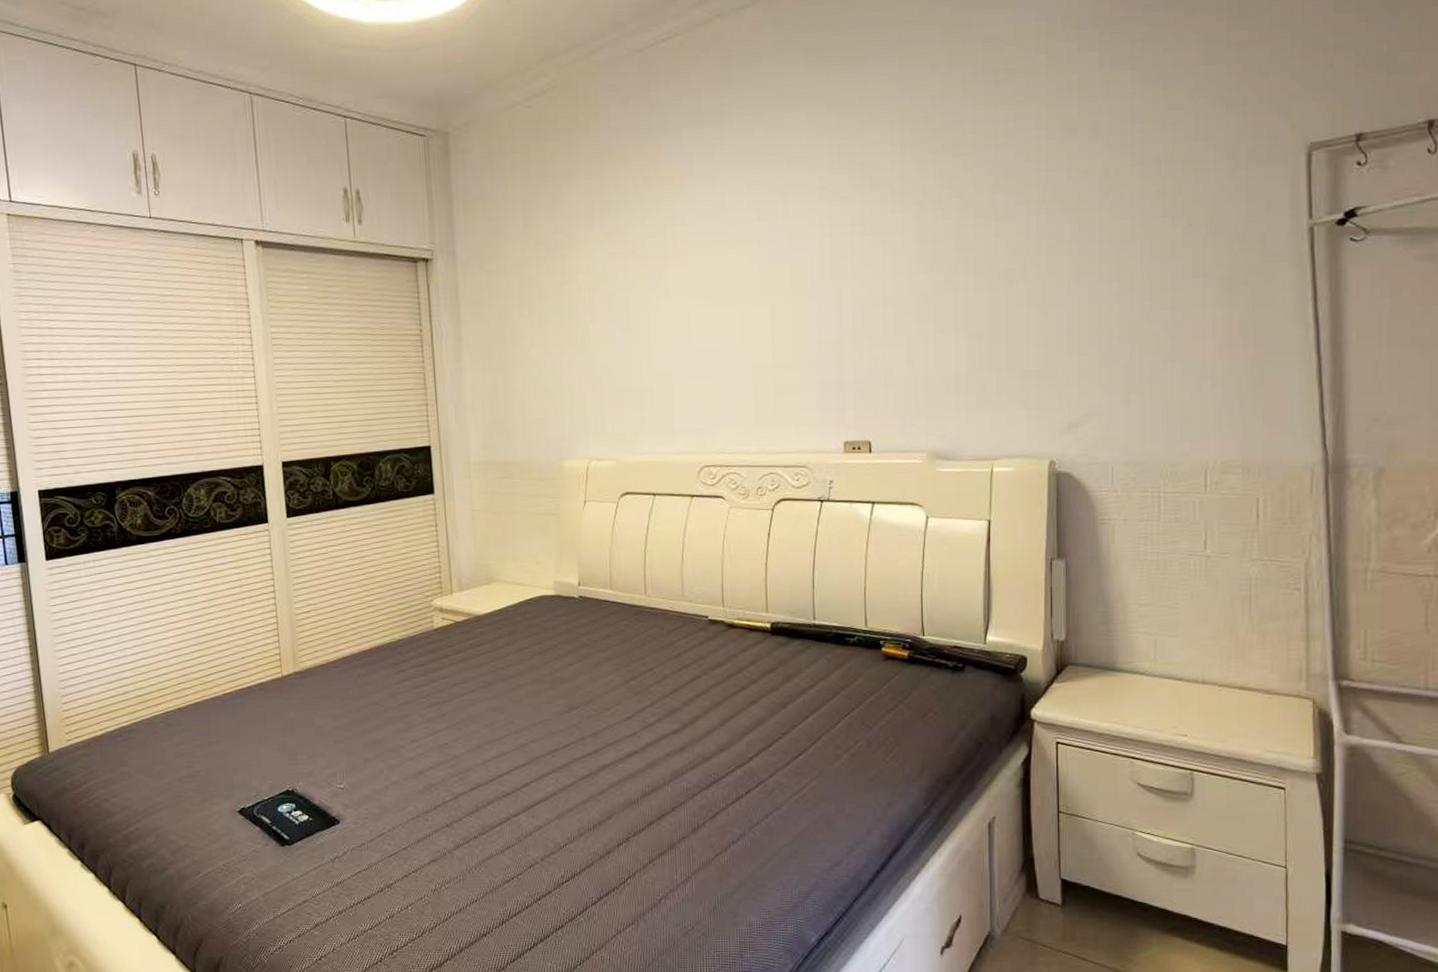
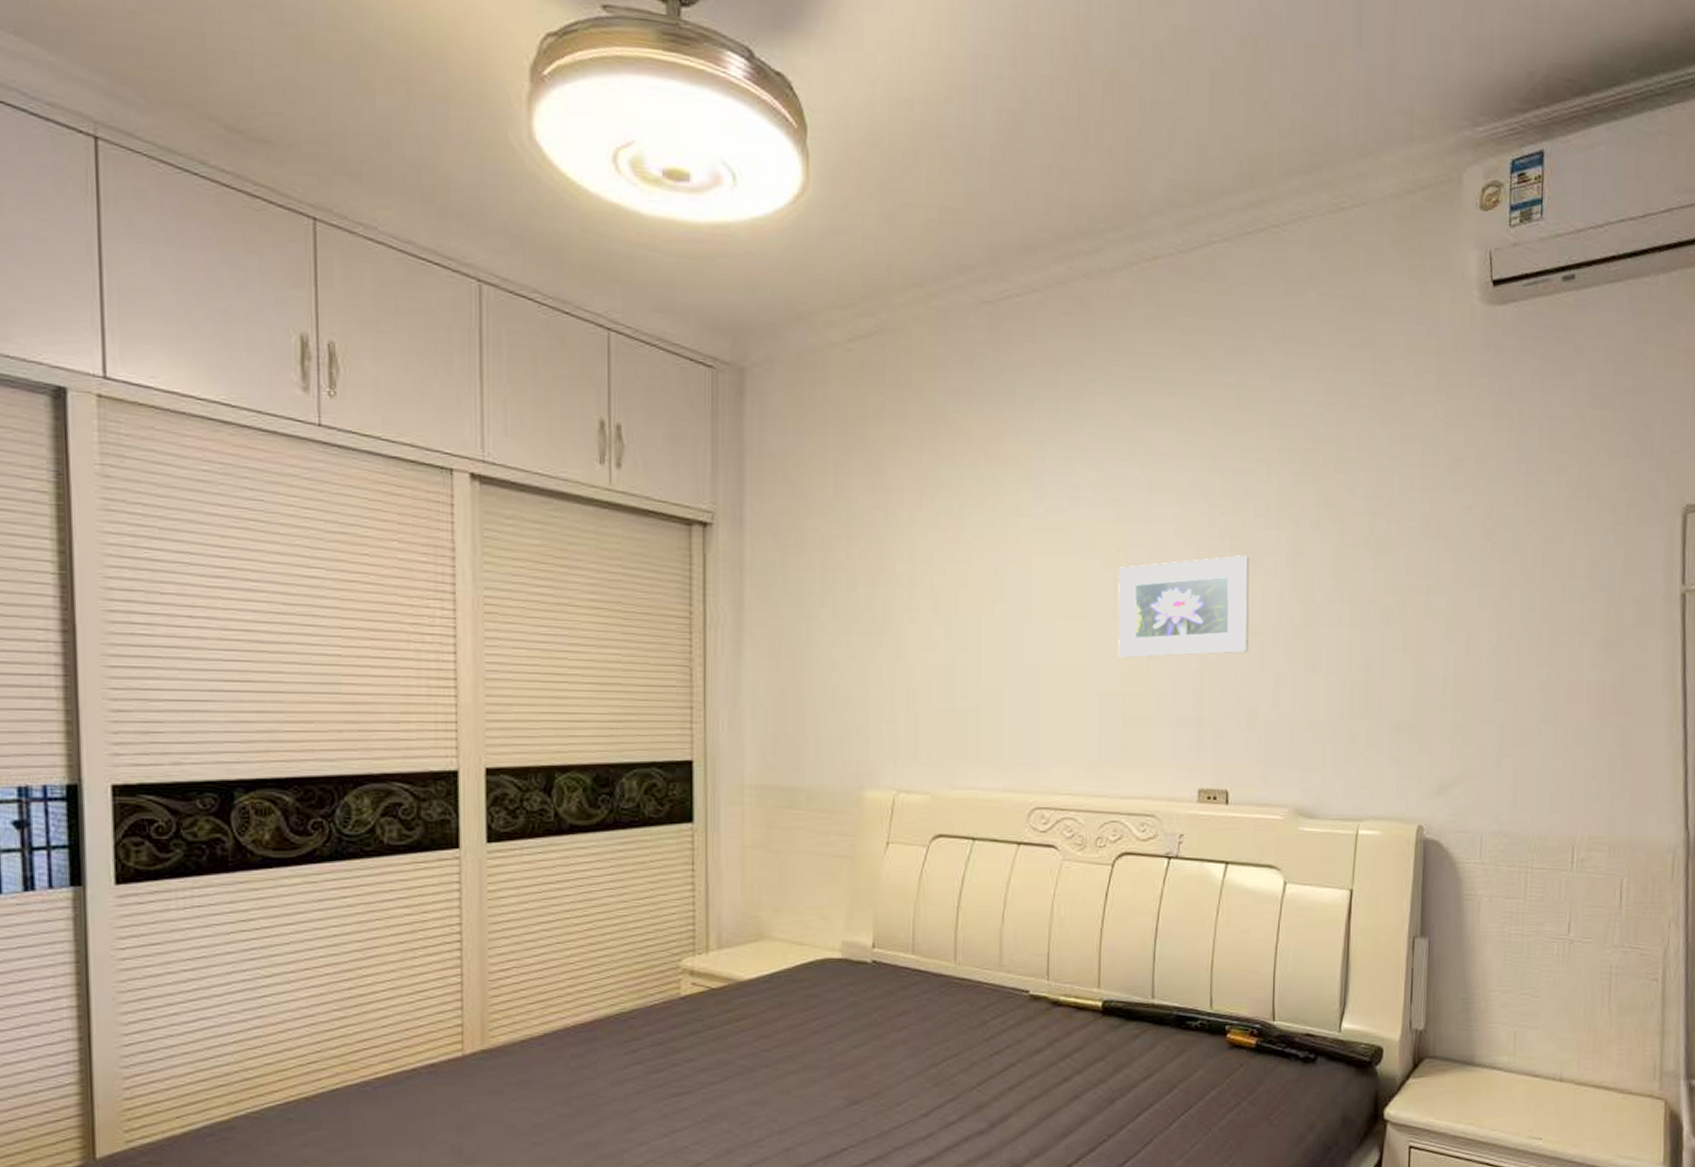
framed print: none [763,238,883,335] -> present [1117,555,1250,658]

